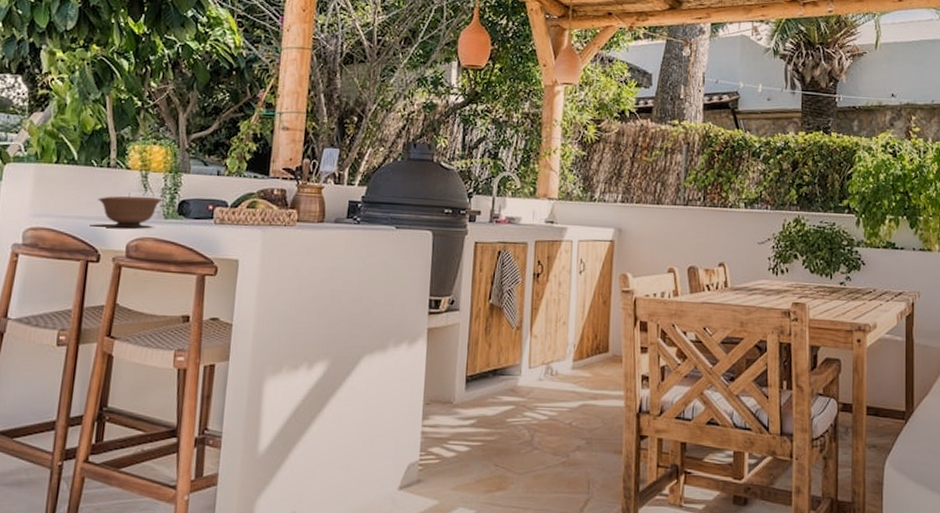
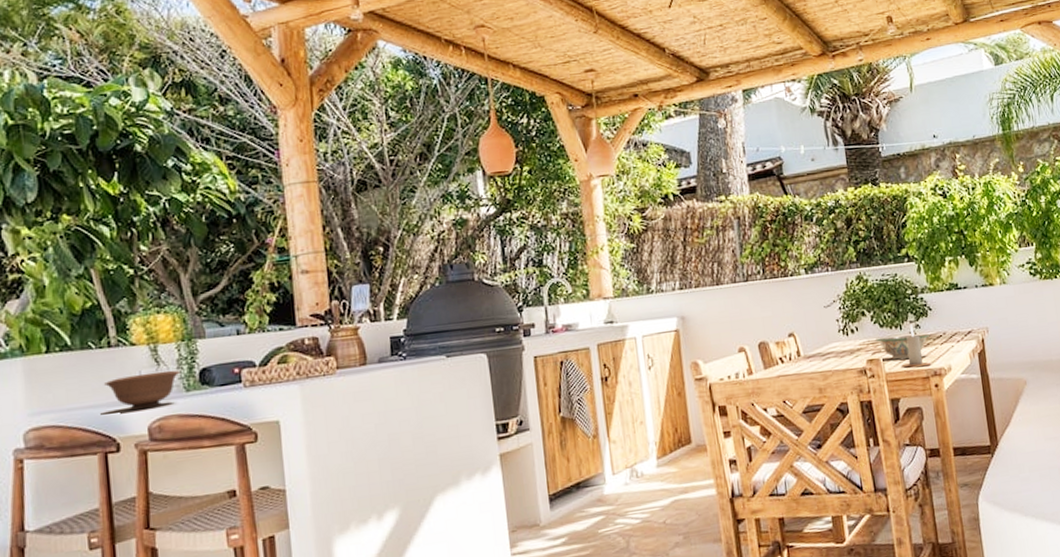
decorative bowl: none [803,283,860,308] -> present [875,333,930,360]
candle: none [826,275,857,320] -> present [901,324,932,368]

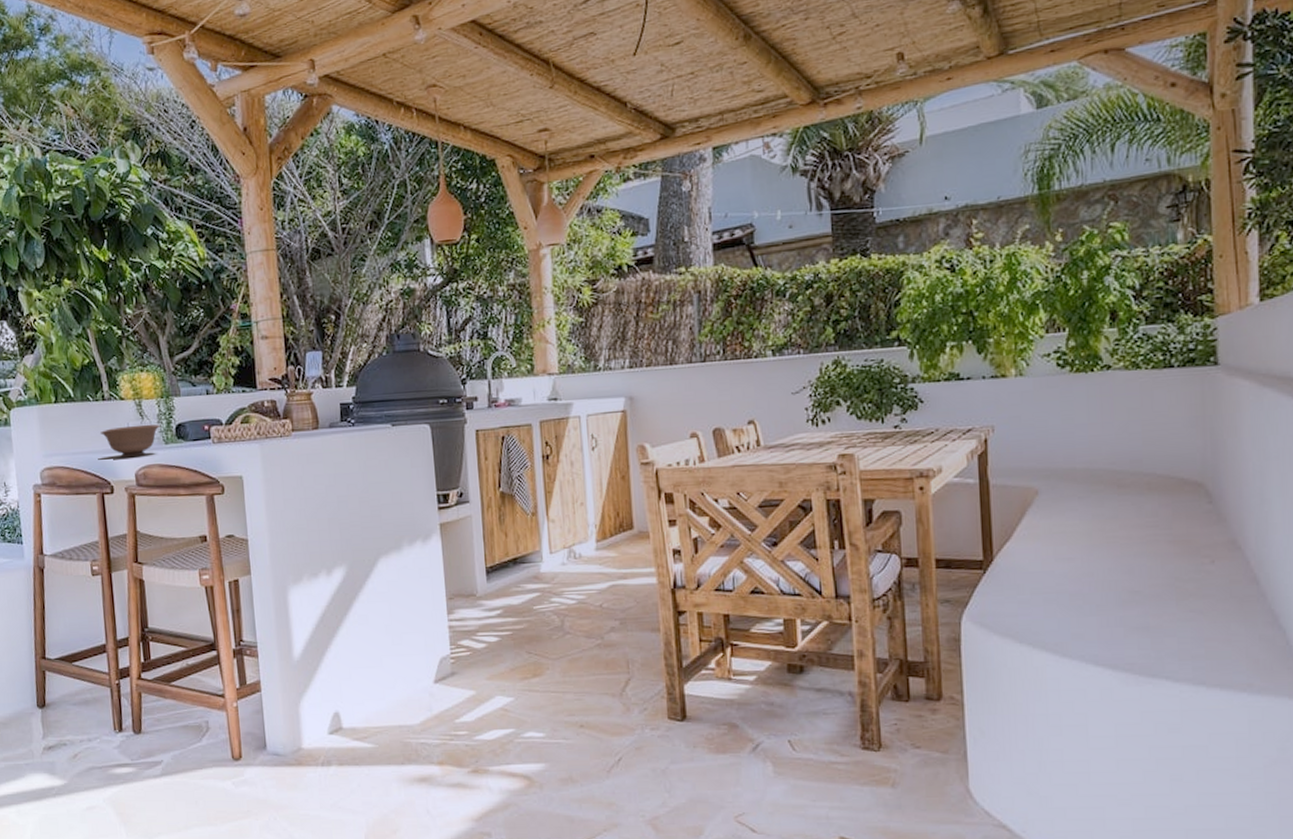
decorative bowl: present [875,333,930,360] -> none [849,429,919,457]
candle: present [901,324,932,368] -> none [879,418,917,467]

